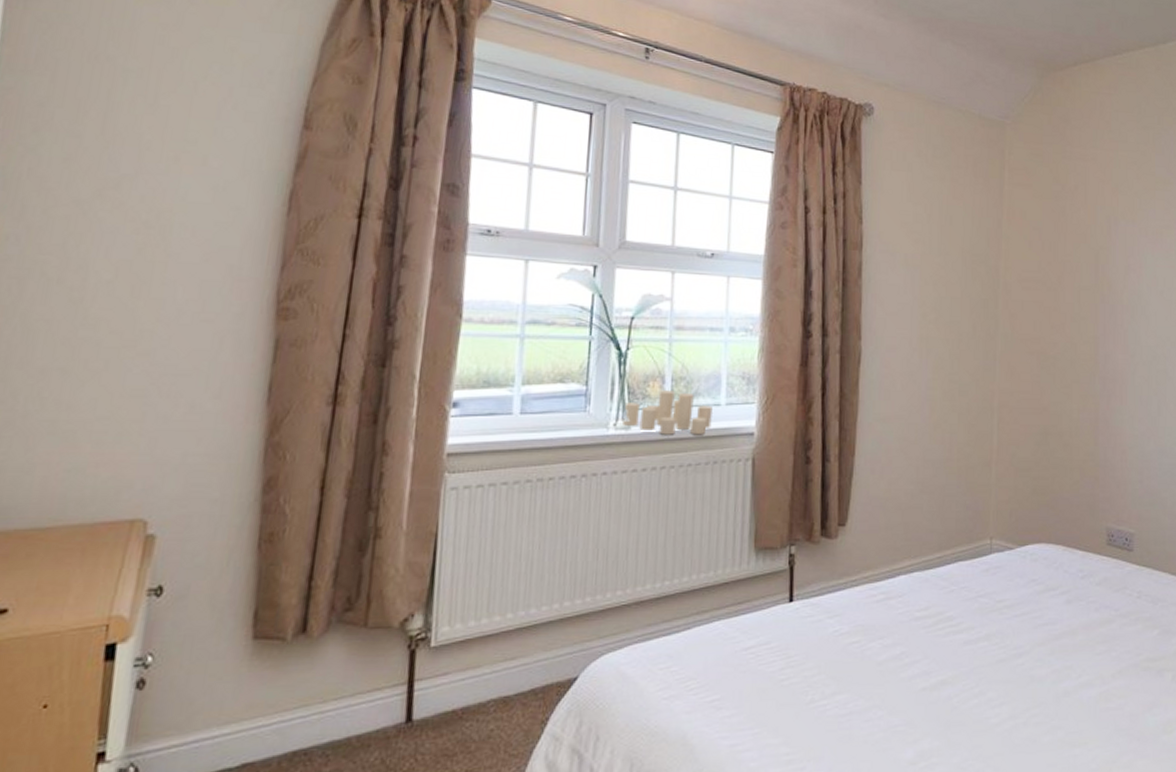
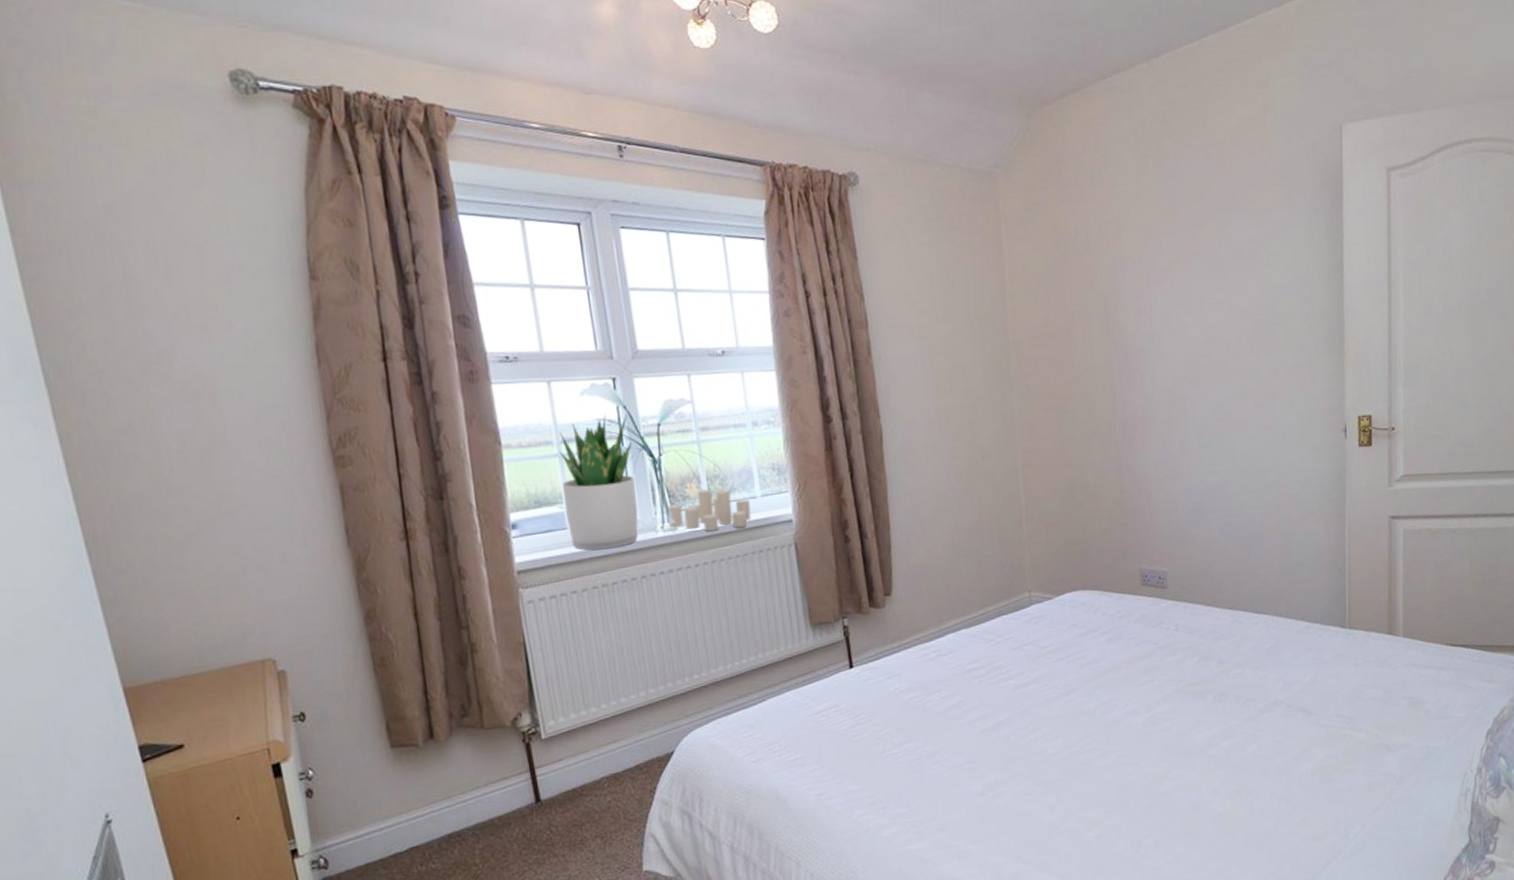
planter: none [513,300,602,441] -> present [559,413,639,551]

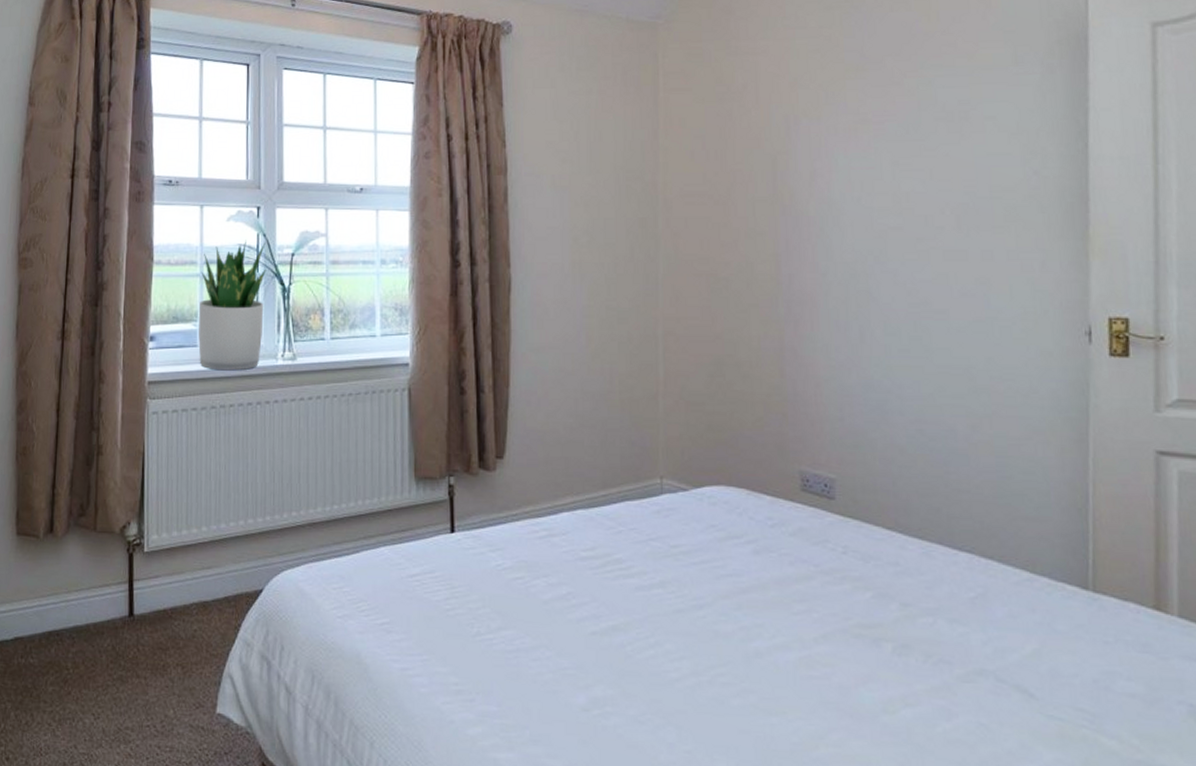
candle: present [667,489,751,532] -> none [289,323,369,366]

